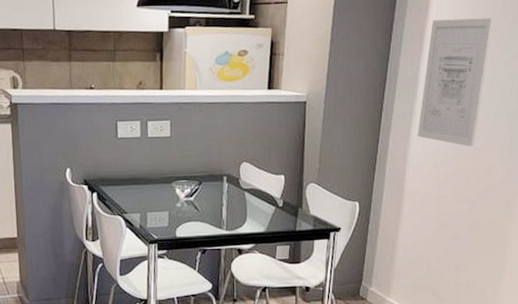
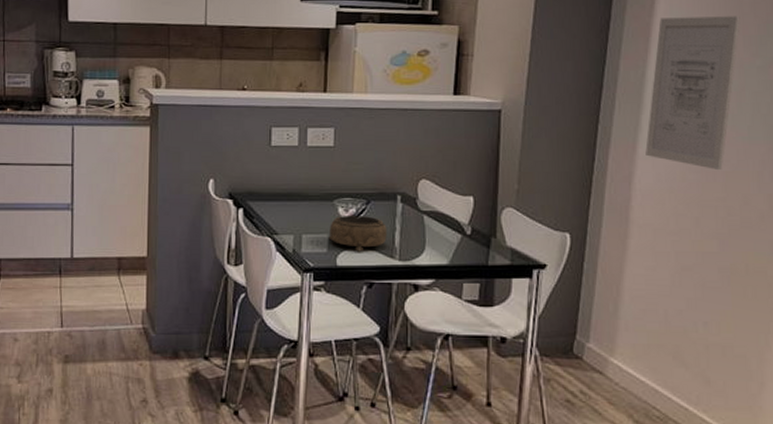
decorative bowl: none [168,194,216,225] -> present [328,215,387,252]

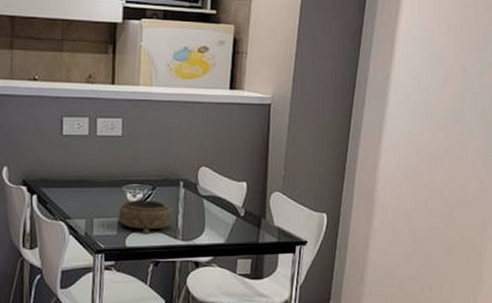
wall art: present [645,16,741,171] -> none [388,25,465,159]

